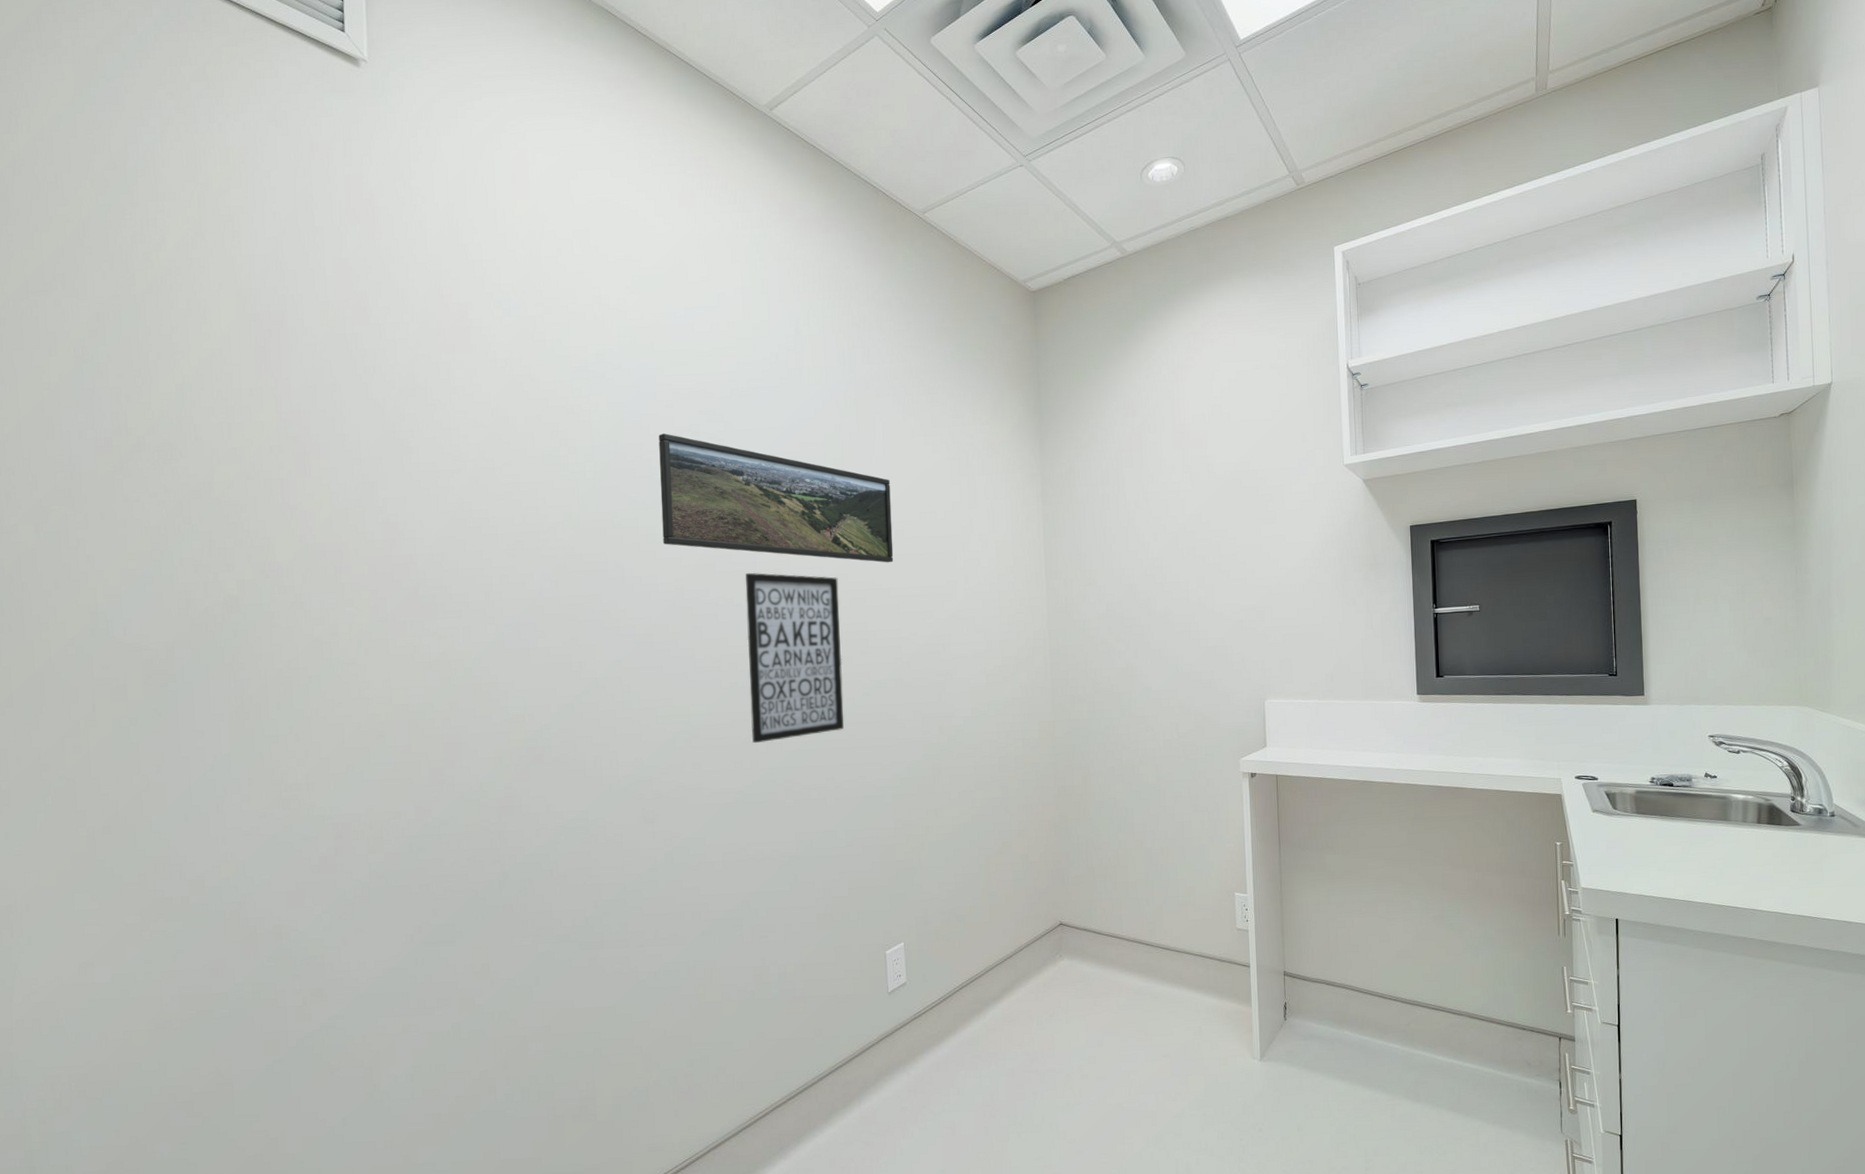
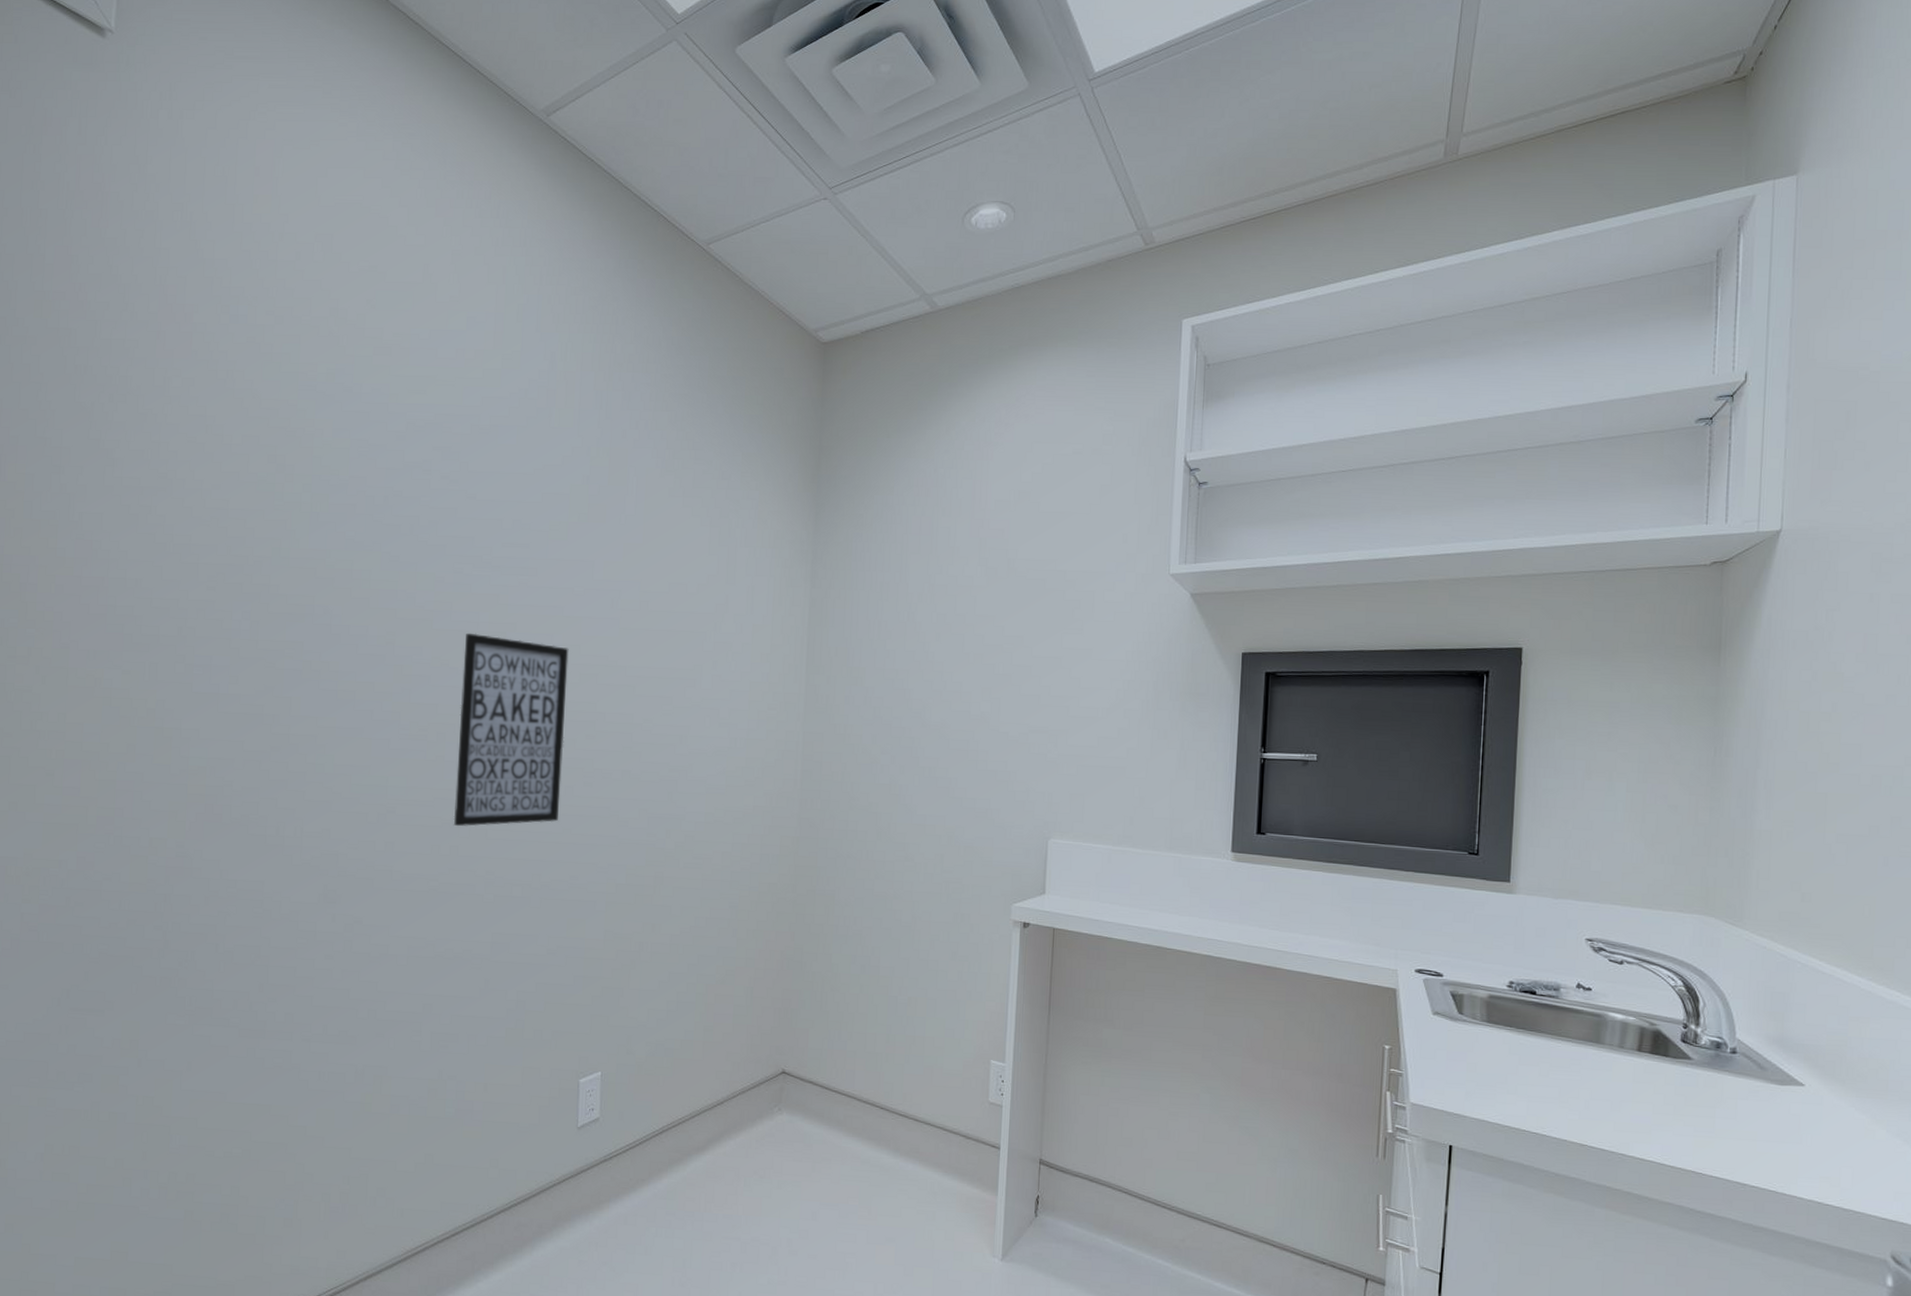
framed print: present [658,433,894,563] -> none [378,468,639,638]

